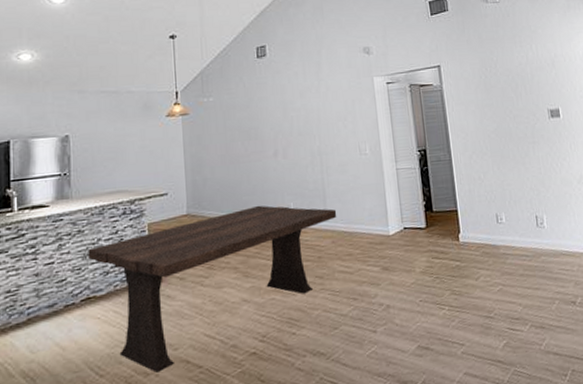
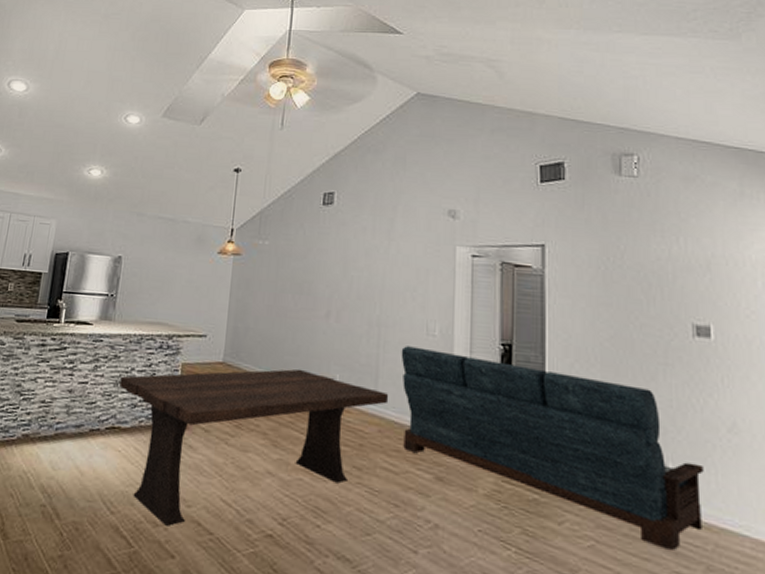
sofa: none [341,163,570,278] -> present [401,346,704,550]

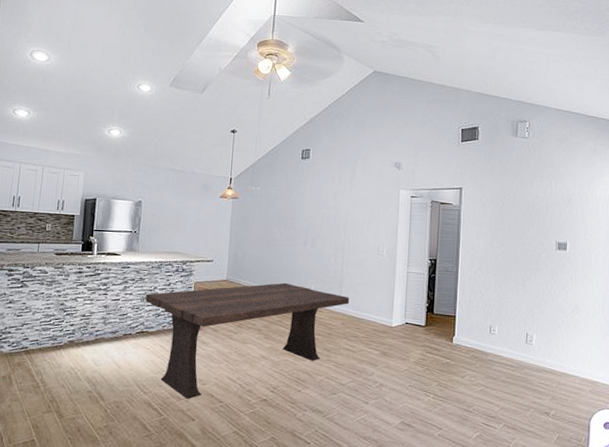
sofa: present [401,346,704,550] -> none [359,263,555,388]

